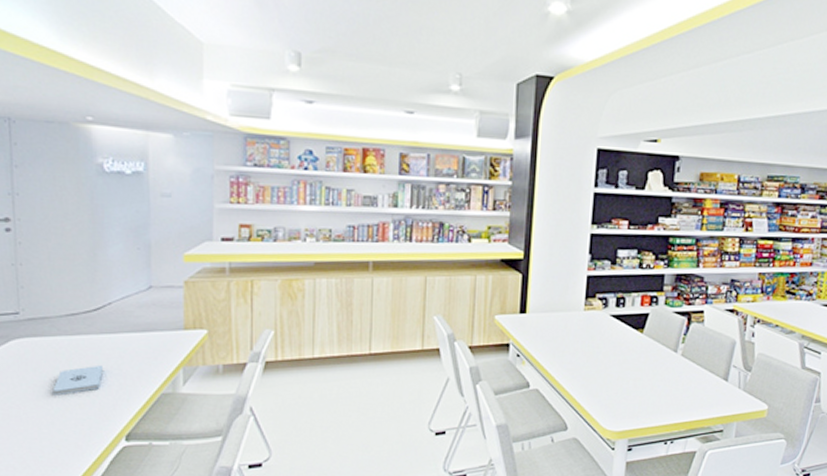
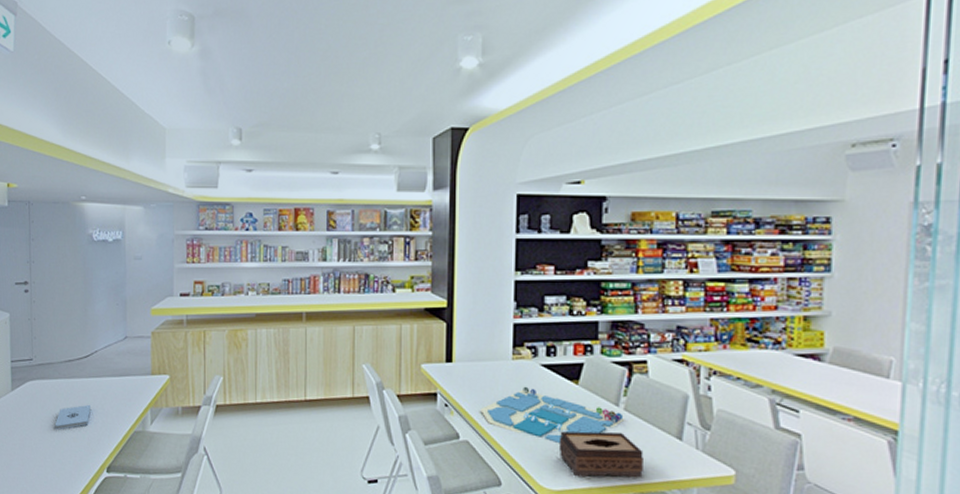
board game: none [551,335,682,389] -> present [480,386,625,444]
tissue box: none [622,375,695,418] -> present [558,431,644,478]

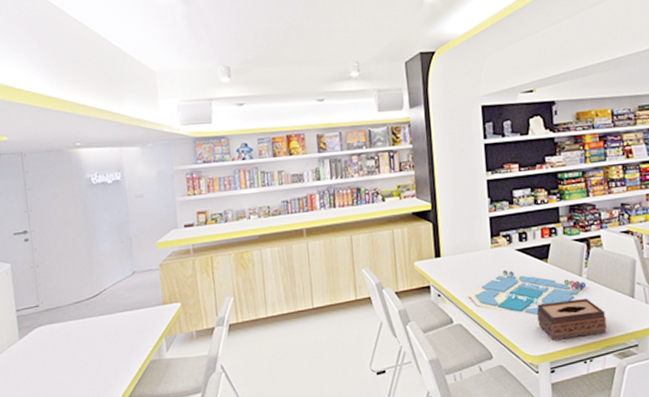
notepad: present [54,404,91,430] -> none [68,341,105,371]

